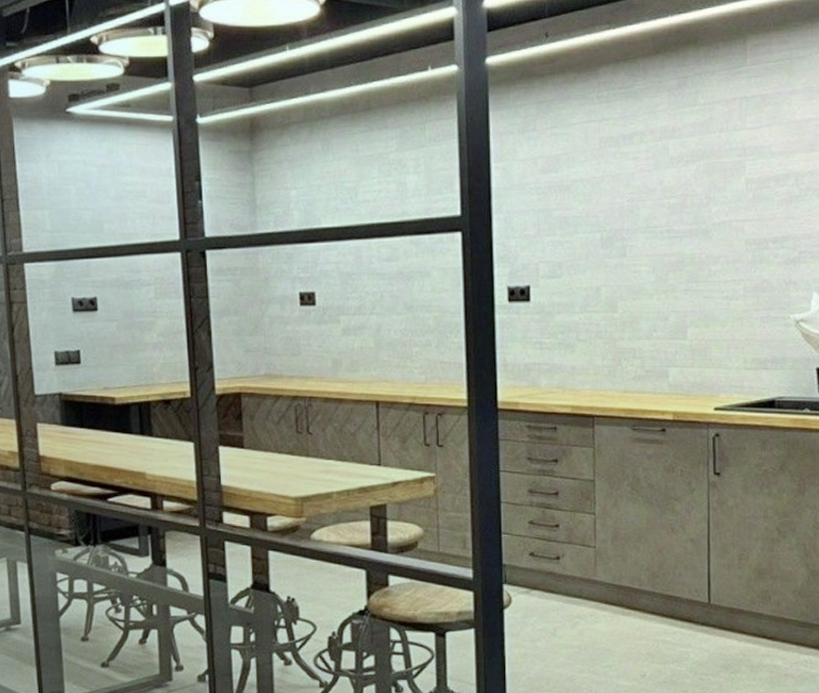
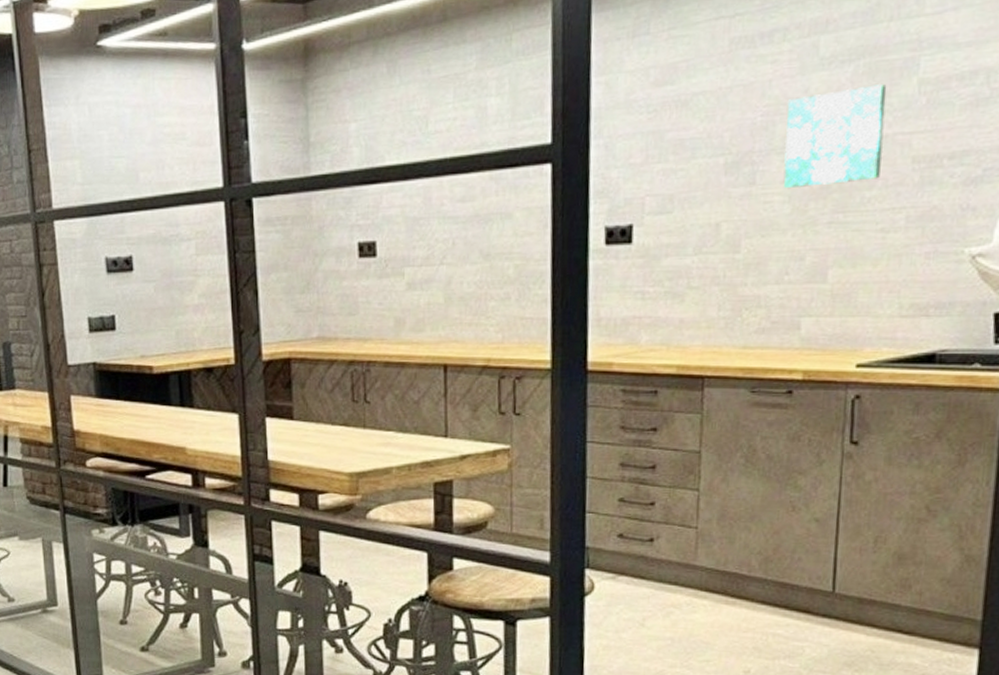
wall art: none [647,181,723,261] -> present [783,84,887,189]

